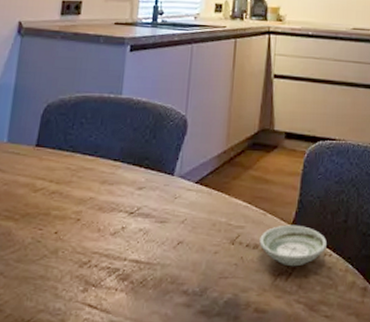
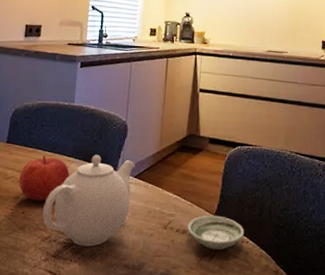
fruit: none [51,160,116,218] -> present [19,155,70,202]
teapot: none [80,157,197,271] -> present [42,155,135,247]

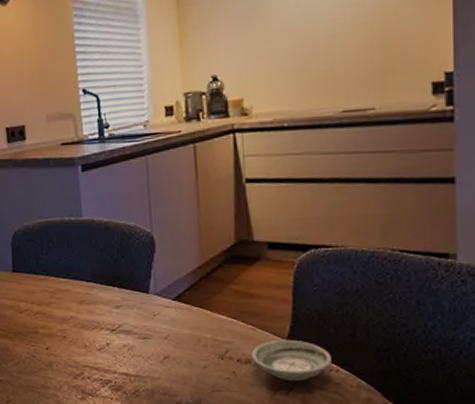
fruit: present [19,155,70,202] -> none [35,282,92,335]
teapot: present [42,155,135,247] -> none [68,277,173,383]

